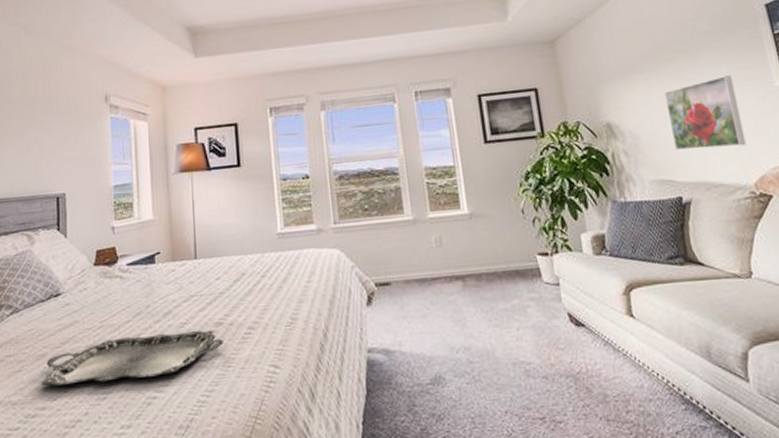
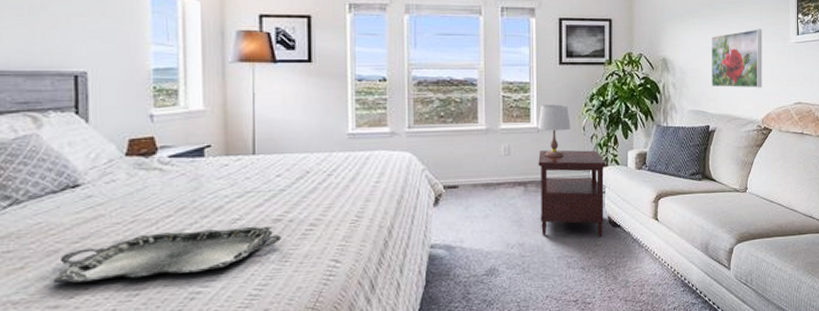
table lamp: none [469,186,507,247] -> present [538,104,571,158]
side table: none [474,235,565,338] -> present [538,150,606,236]

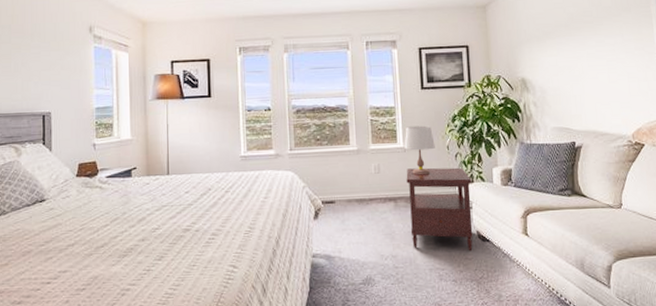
serving tray: present [54,226,281,283] -> none [27,234,190,278]
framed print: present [712,29,762,88] -> none [571,45,630,105]

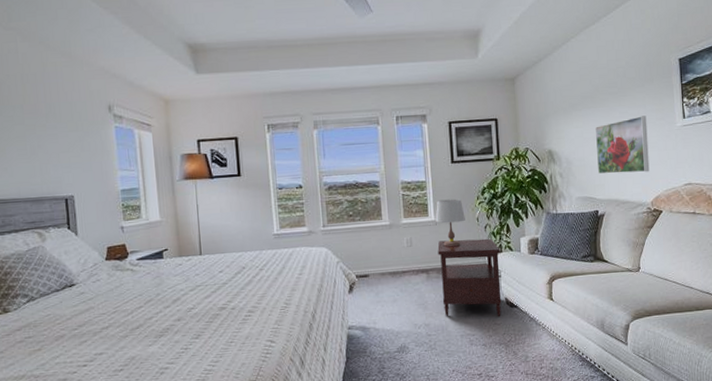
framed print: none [571,45,630,105] -> present [595,115,650,174]

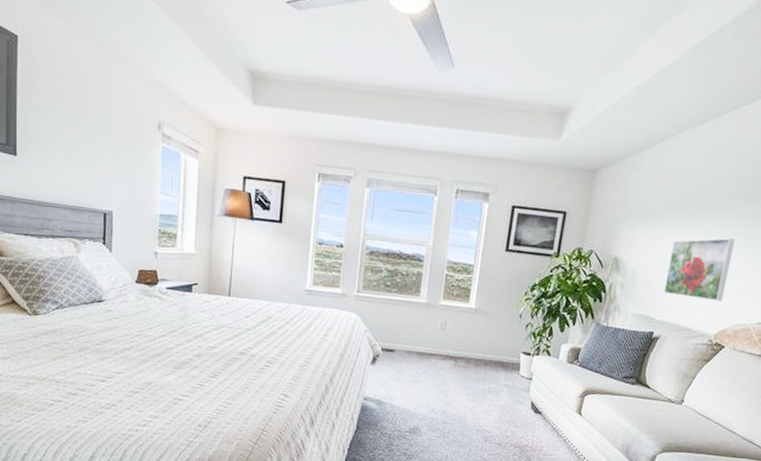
table lamp: present [435,198,465,247] -> none [475,287,508,340]
side table: present [437,238,502,316] -> none [464,330,538,419]

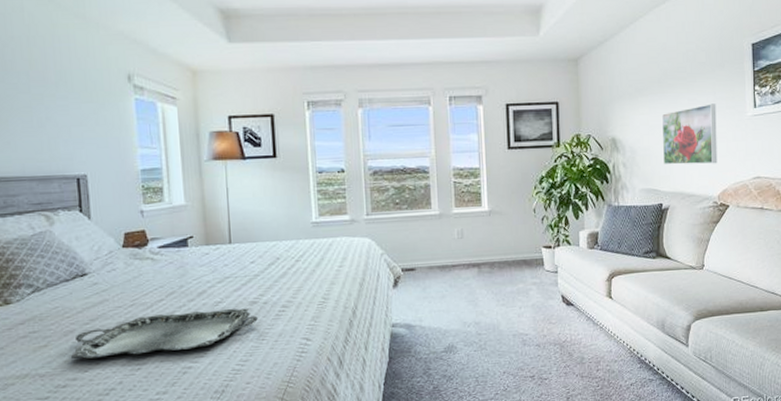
serving tray: none [83,347,244,384] -> present [71,308,258,359]

